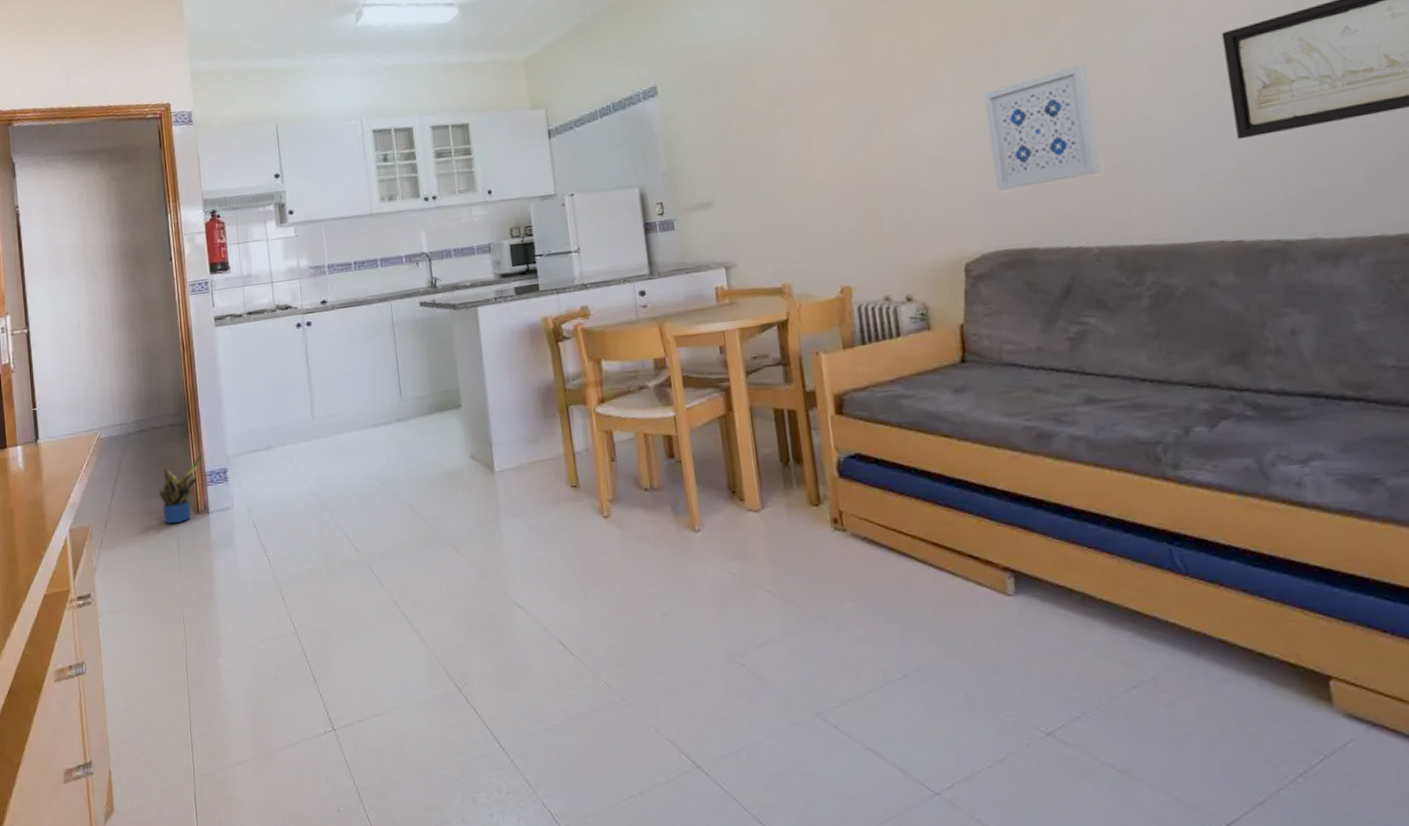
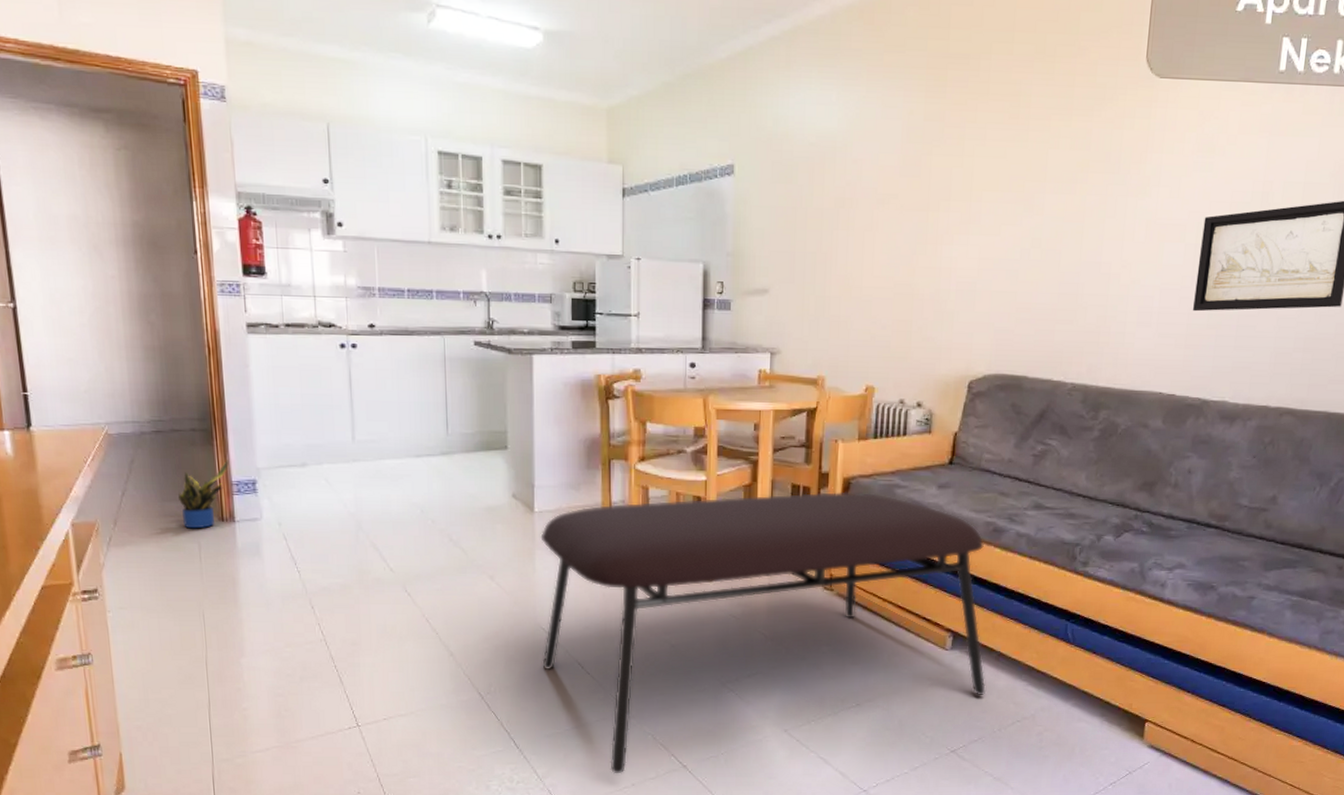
coffee table: none [503,408,1078,780] -> present [540,491,987,774]
wall art: present [984,64,1101,190] -> none [1007,222,1098,322]

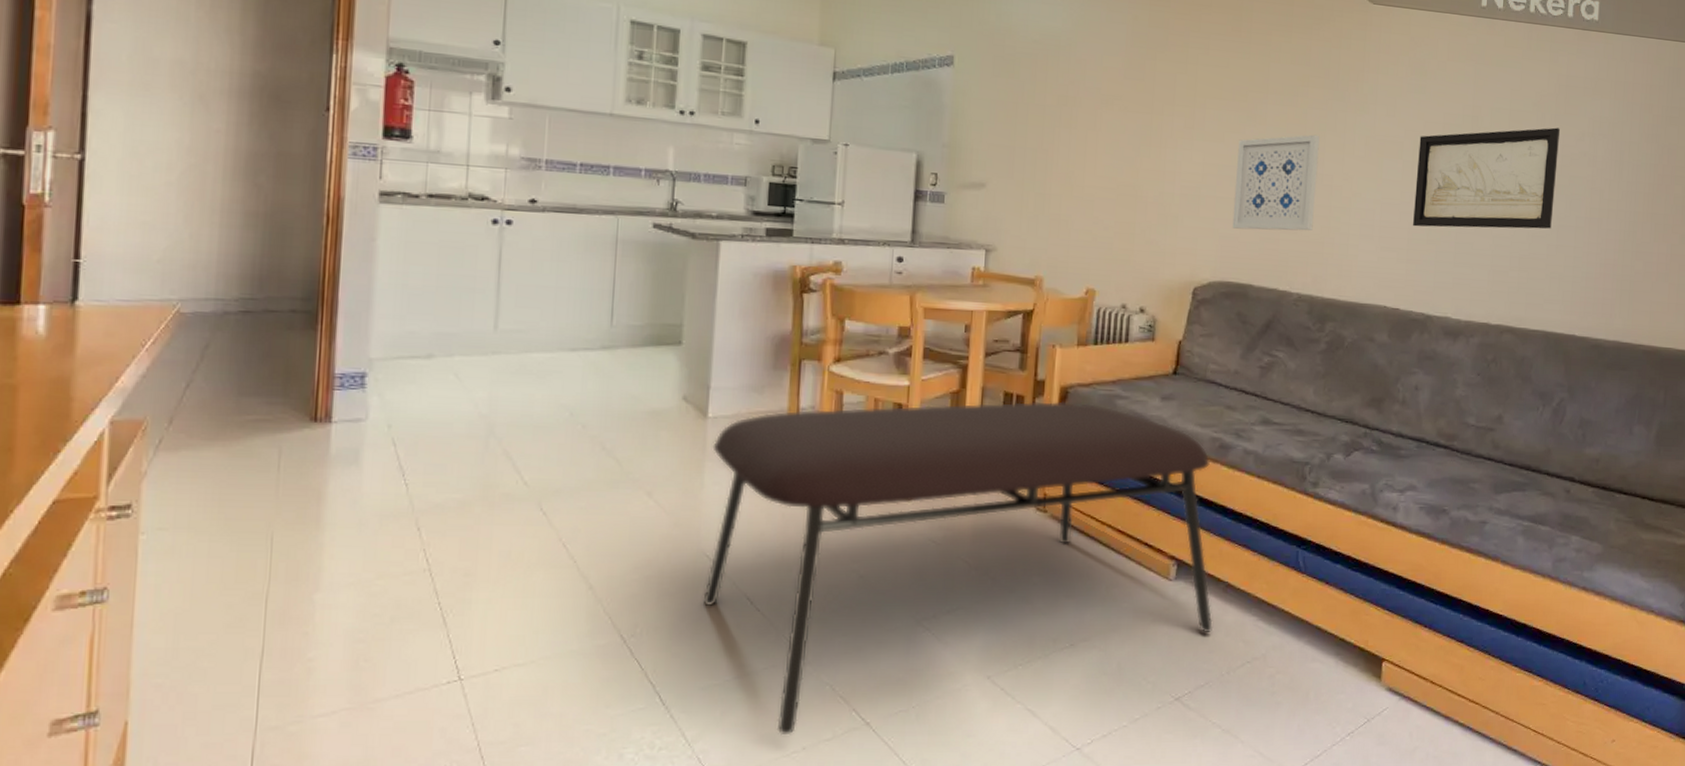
potted plant: present [178,460,229,529] -> none [261,348,333,431]
wall art: none [1007,222,1098,322] -> present [1232,134,1320,231]

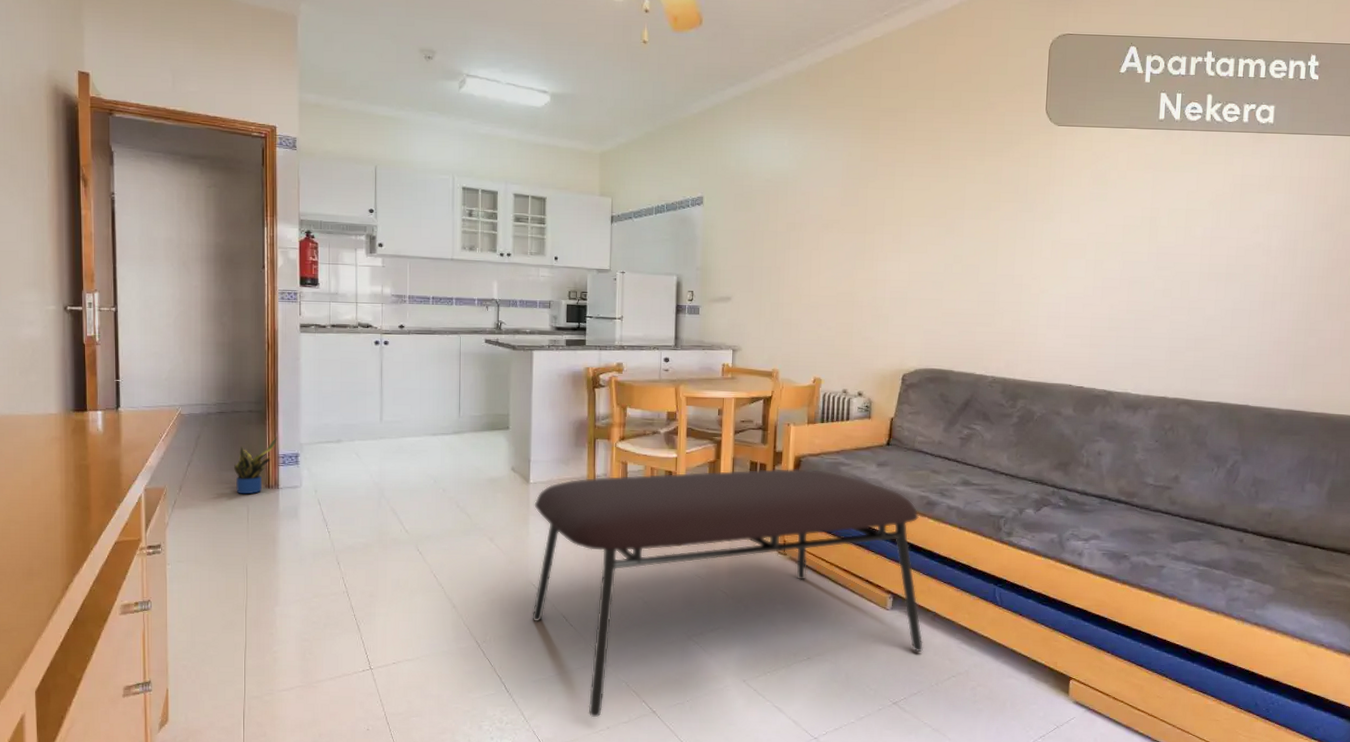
potted plant: none [261,348,333,431] -> present [234,437,277,494]
wall art: present [1232,134,1320,231] -> none [935,242,1010,325]
wall art: present [1413,127,1561,229] -> none [1095,222,1236,316]

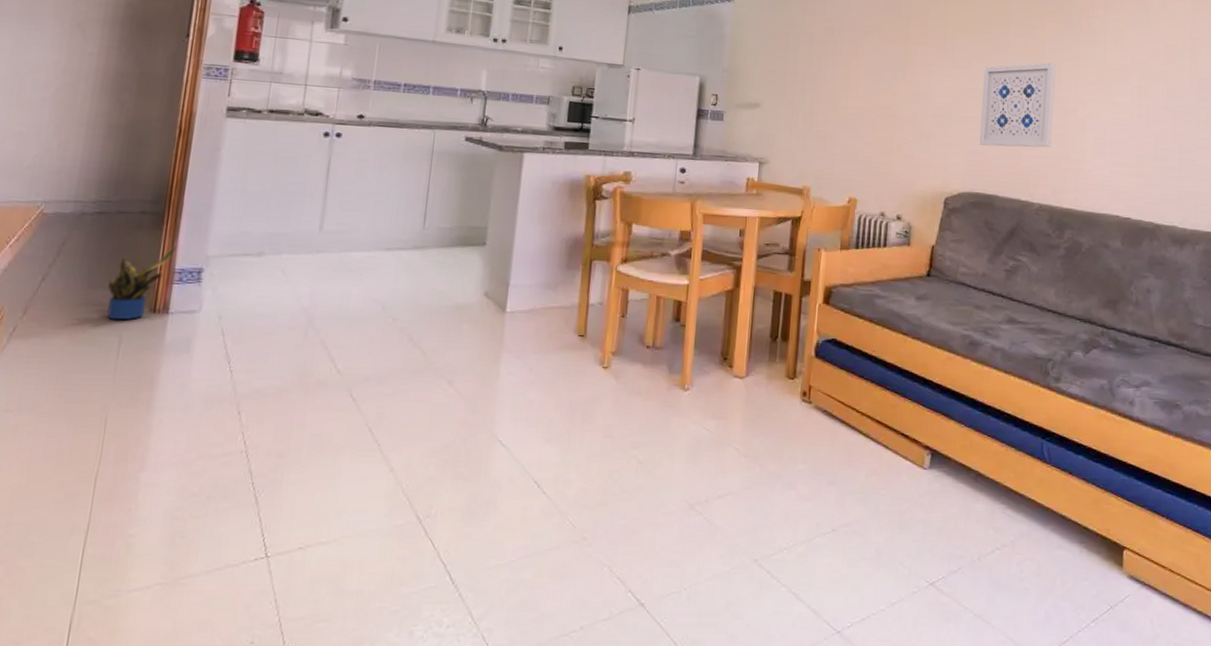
coffee table: present [532,468,924,718] -> none [494,300,965,615]
wall art: none [935,242,1010,325] -> present [979,62,1056,148]

